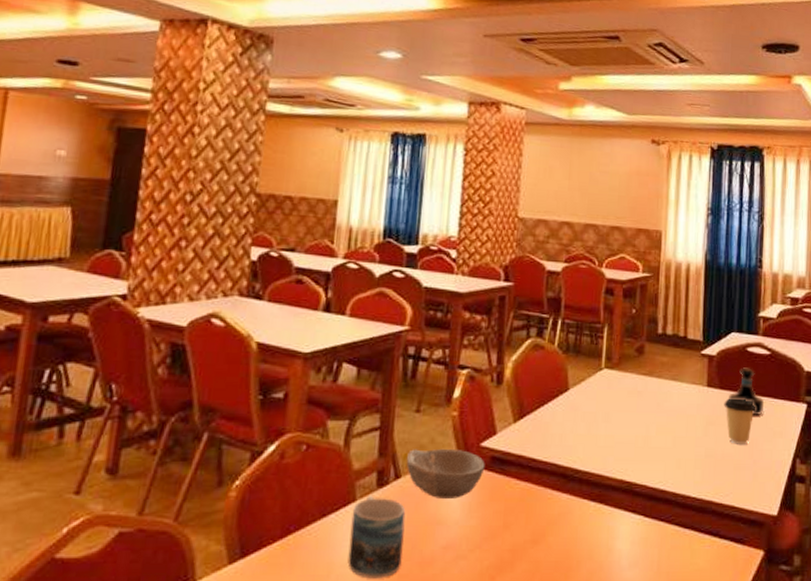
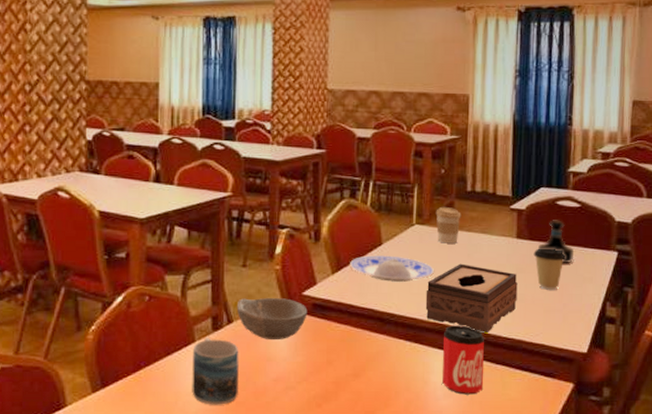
plate: none [533,402,623,433] -> present [350,255,435,282]
tissue box: none [612,413,708,493] -> present [425,263,518,334]
coffee cup: none [625,350,652,391] -> present [436,207,461,244]
can: none [628,483,673,564] -> present [442,325,484,395]

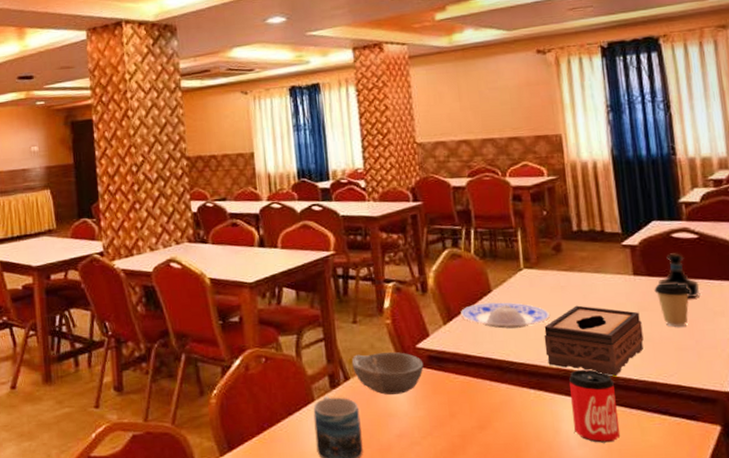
coffee cup: present [436,207,461,244] -> none [543,249,571,286]

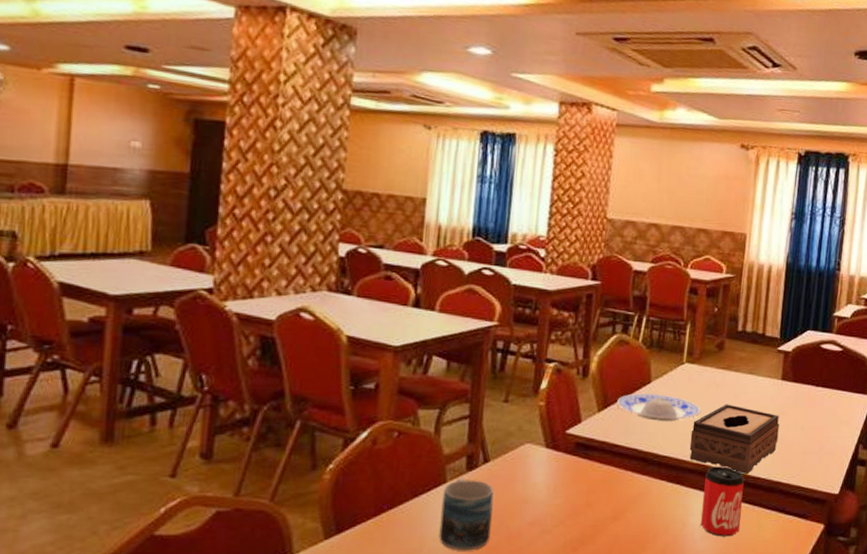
bowl: present [351,352,424,395] -> none [494,436,570,480]
coffee cup: present [654,283,691,327] -> none [796,390,826,432]
tequila bottle: present [658,253,699,298] -> none [801,363,833,406]

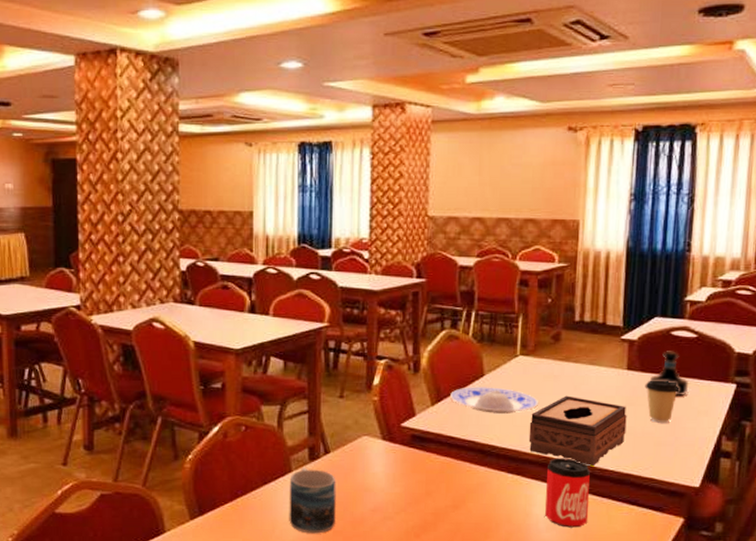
coffee cup: none [796,390,826,432] -> present [645,380,680,423]
tequila bottle: none [801,363,833,406] -> present [650,351,688,395]

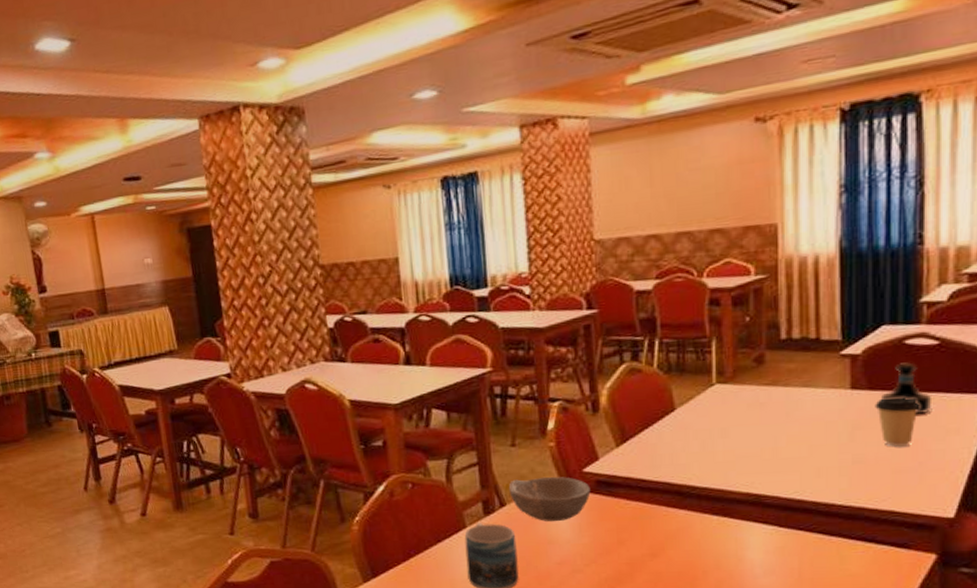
bowl: none [333,429,406,470] -> present [508,477,591,521]
plate: present [450,387,539,414] -> none [637,421,744,451]
tissue box: present [528,395,627,467] -> none [734,424,855,502]
can: present [545,458,590,528] -> none [759,494,815,572]

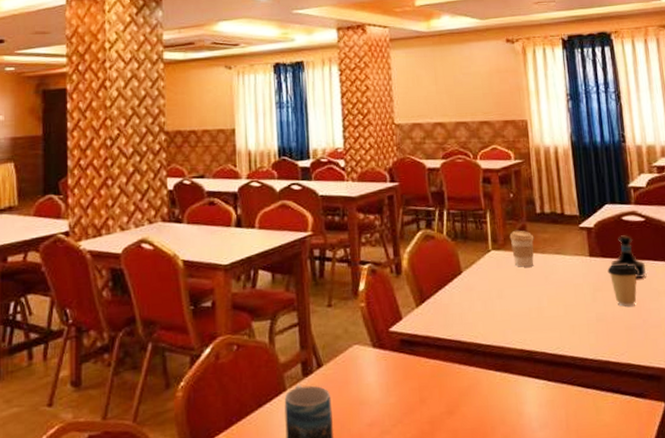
bowl: present [508,477,591,521] -> none [325,336,396,382]
coffee cup: none [741,360,775,403] -> present [509,231,534,267]

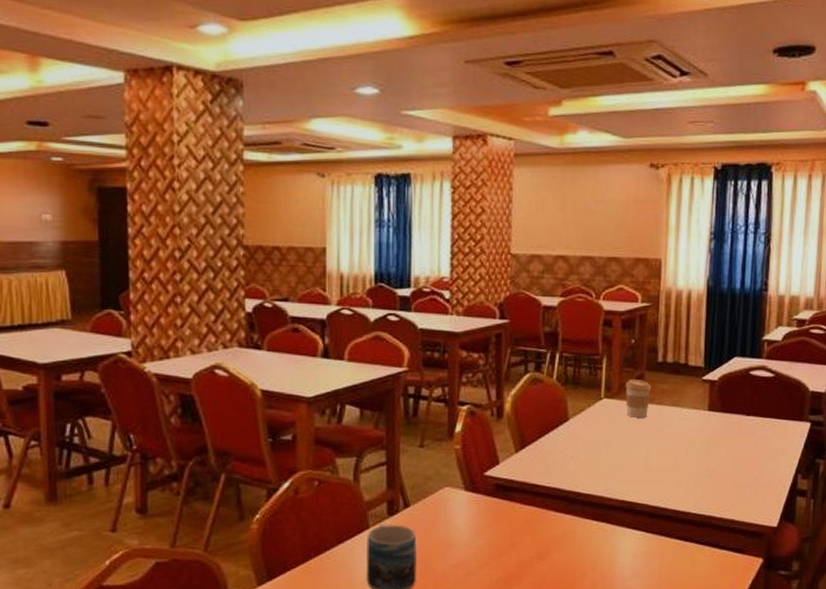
coffee cup: present [607,264,639,307] -> none [725,420,758,464]
tequila bottle: present [611,235,646,278] -> none [730,391,766,435]

